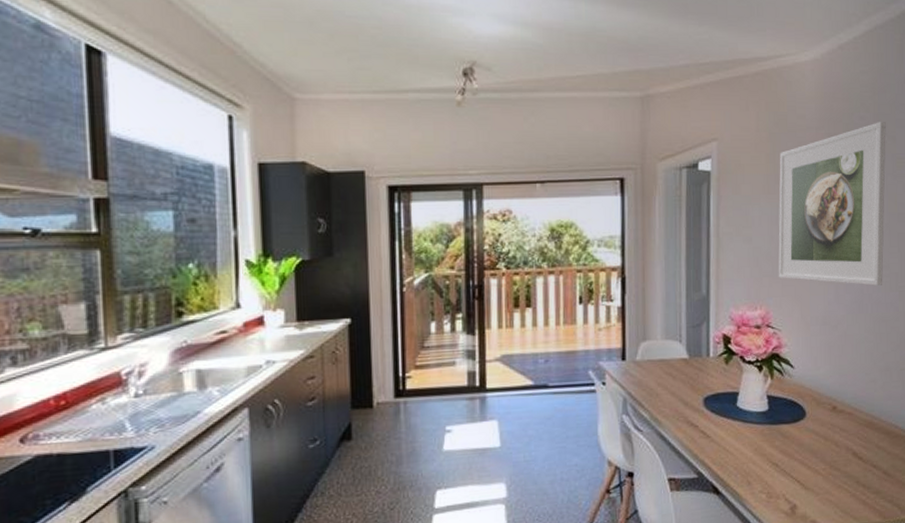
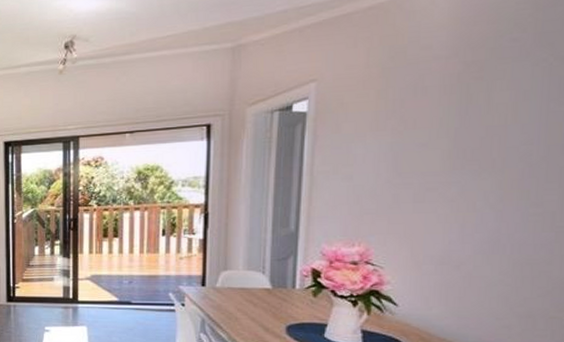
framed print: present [778,122,886,286] -> none [383,41,553,225]

